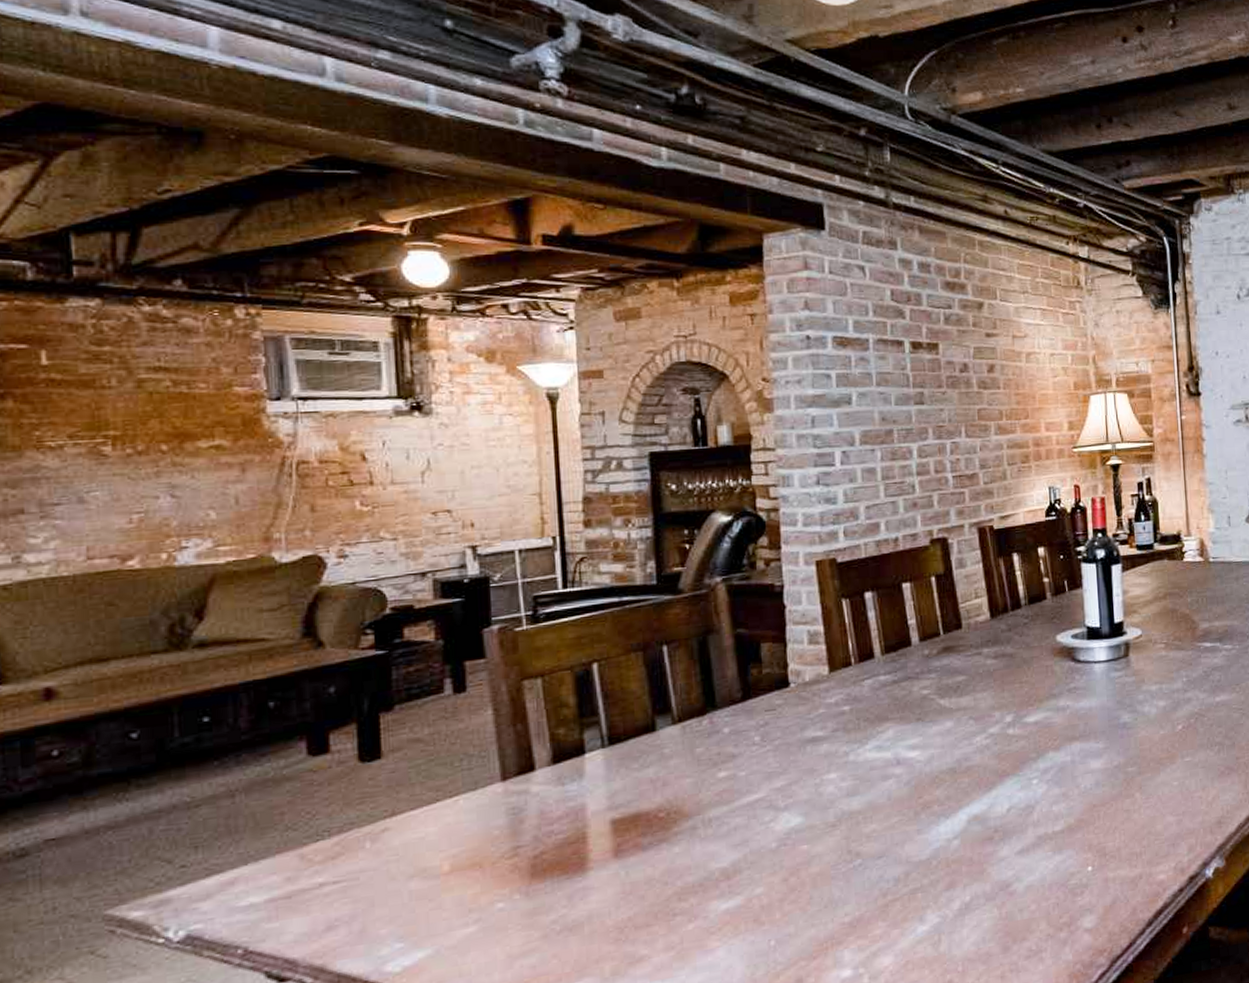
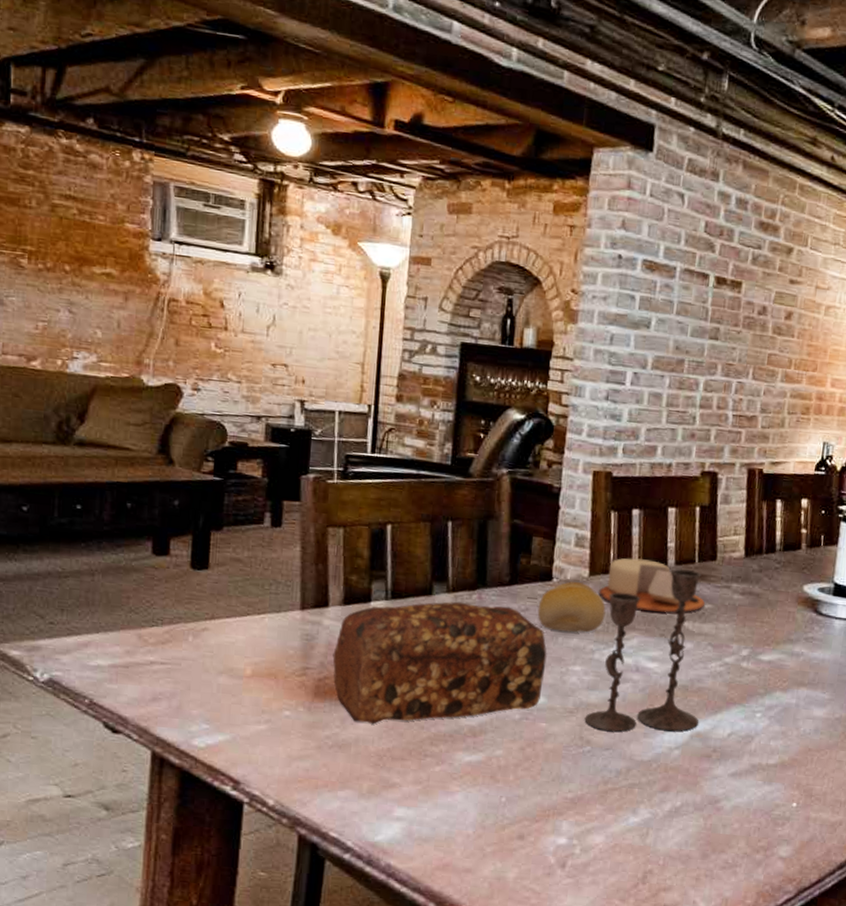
bread loaf: none [547,725,798,896] -> present [332,601,547,725]
bread roll: none [778,682,854,740] -> present [537,581,606,633]
cheese: none [843,642,958,698] -> present [599,558,705,613]
candlestick: none [849,643,973,838] -> present [584,568,702,732]

